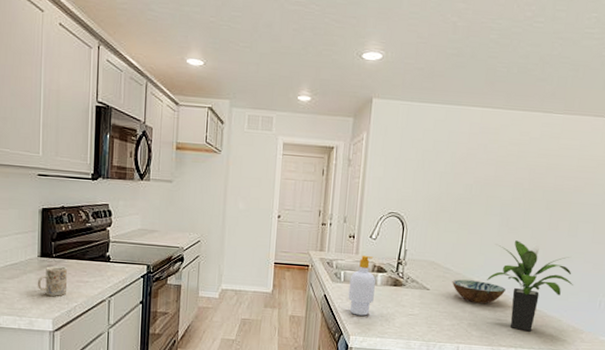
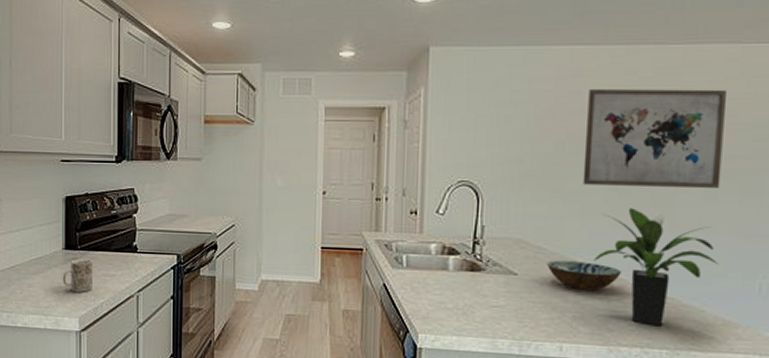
soap bottle: present [348,255,376,316] -> none [413,234,447,309]
wall art: none [483,144,591,228] -> present [582,89,728,188]

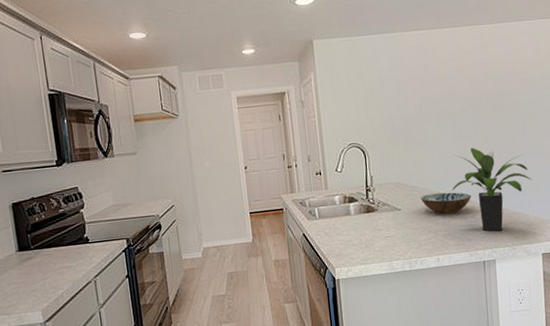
mug: present [63,258,94,292] -> none [20,256,51,288]
wall art: present [582,89,728,188] -> none [432,54,526,135]

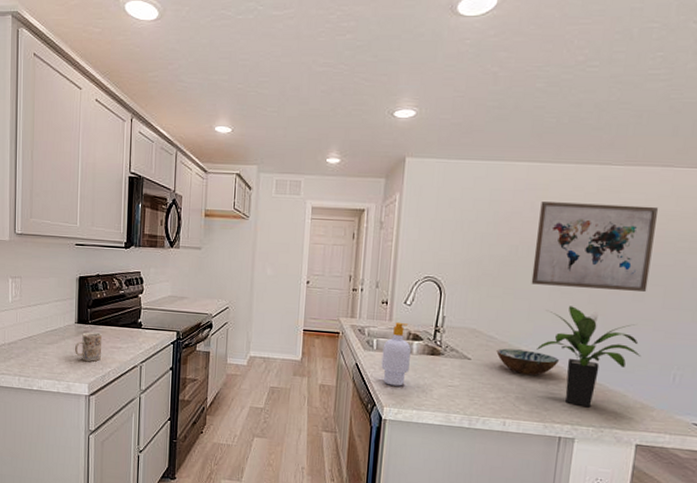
mug: none [20,256,51,288] -> present [75,332,103,362]
soap bottle: none [324,188,351,248] -> present [381,322,411,386]
wall art: none [432,54,526,135] -> present [531,202,659,292]

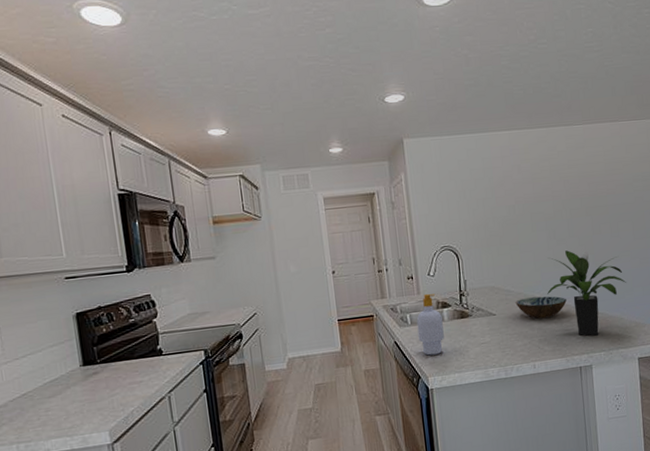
mug: present [75,332,103,362] -> none [85,370,119,406]
wall art: present [531,202,659,292] -> none [525,155,620,237]

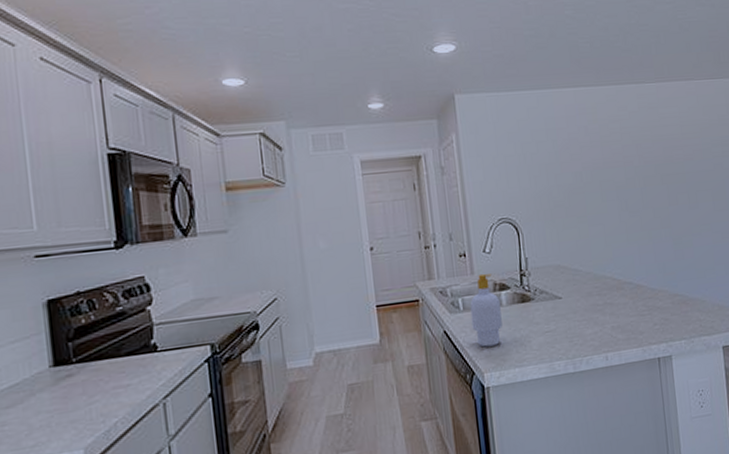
bowl: present [515,296,567,319] -> none [584,276,642,303]
potted plant: present [547,250,627,336] -> none [620,223,708,322]

